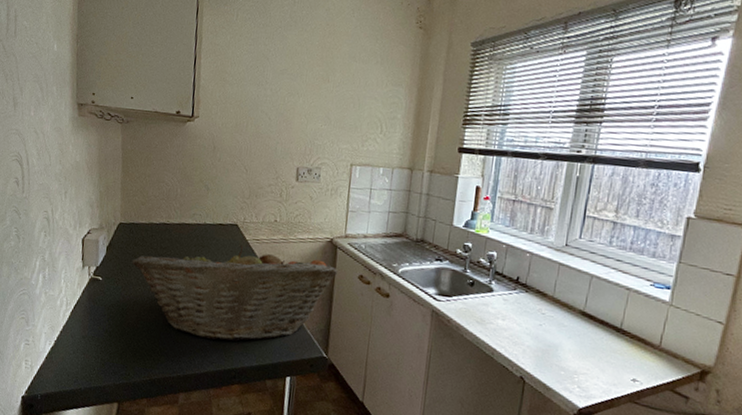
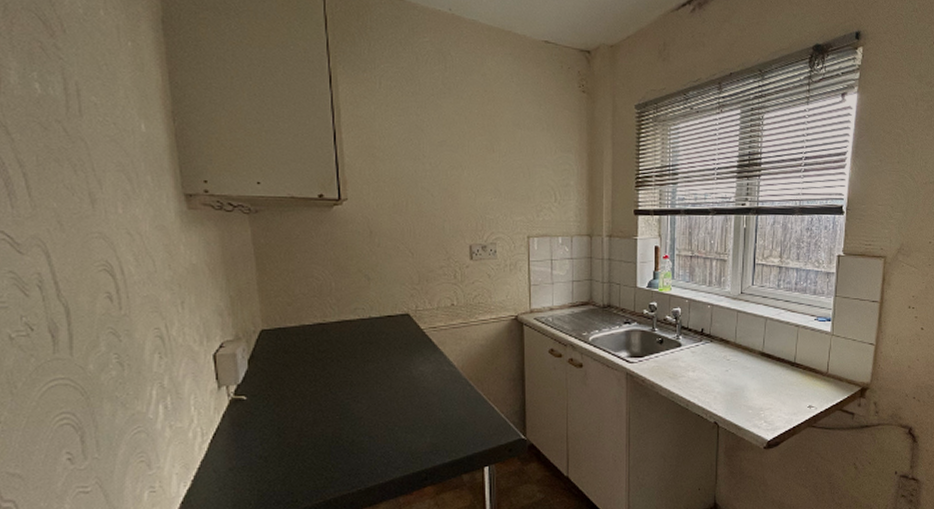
fruit basket: present [132,245,338,342] -> none [284,336,527,443]

